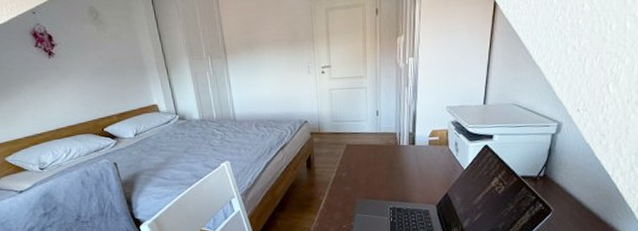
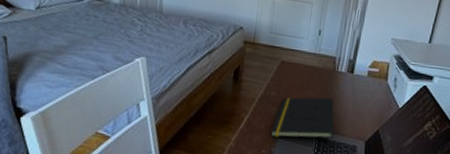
notepad: none [348,170,406,212] -> present [271,97,334,139]

